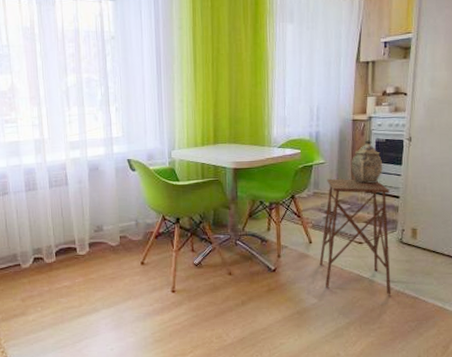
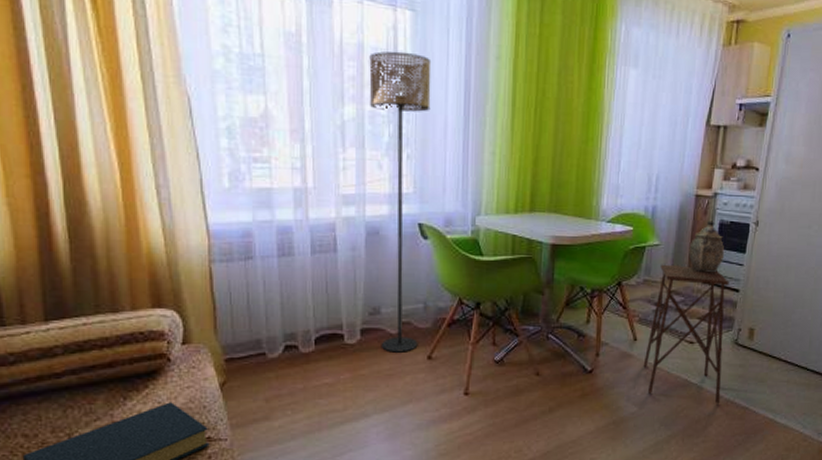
floor lamp: none [83,31,133,260] -> present [369,51,432,353]

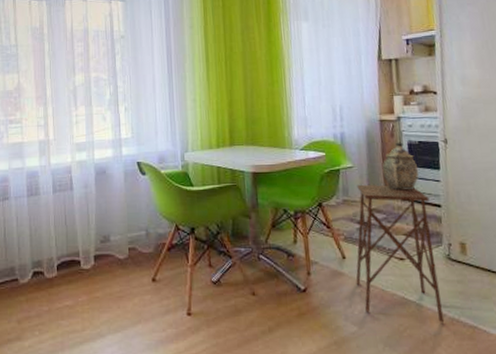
floor lamp: present [369,51,432,353] -> none [93,31,143,276]

